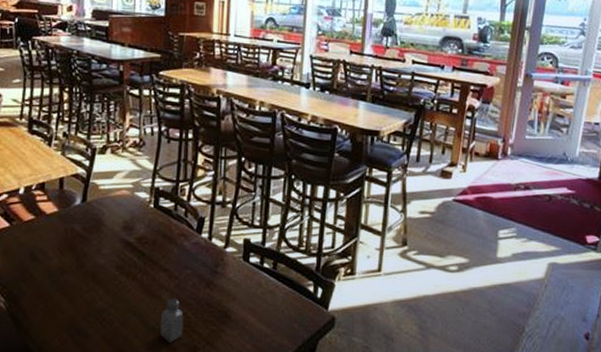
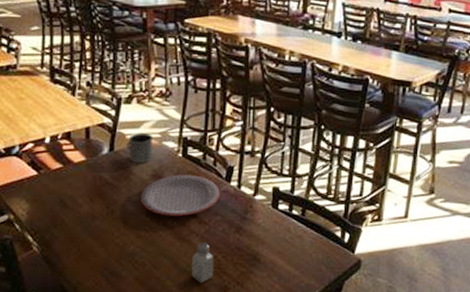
mug: none [99,183,126,214] -> present [127,133,154,163]
plate: none [110,226,191,270] -> present [140,174,220,217]

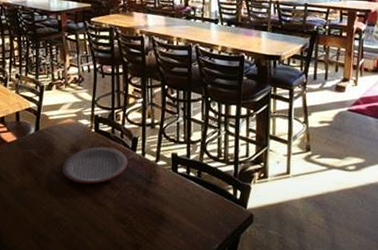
mug: present [127,133,154,163] -> none [49,114,71,139]
saltshaker: present [192,243,214,283] -> none [108,206,127,242]

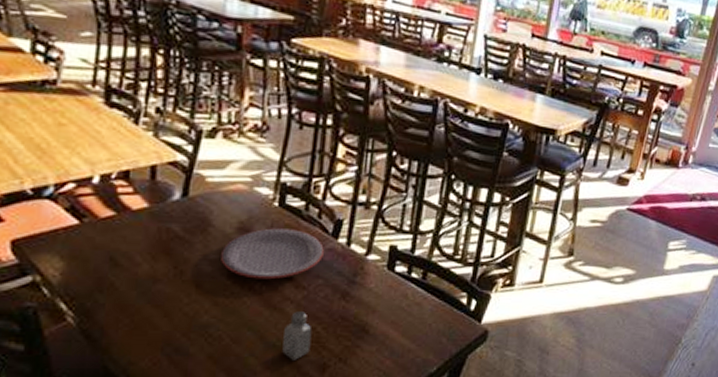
saltshaker: none [108,206,127,242] -> present [282,311,312,360]

